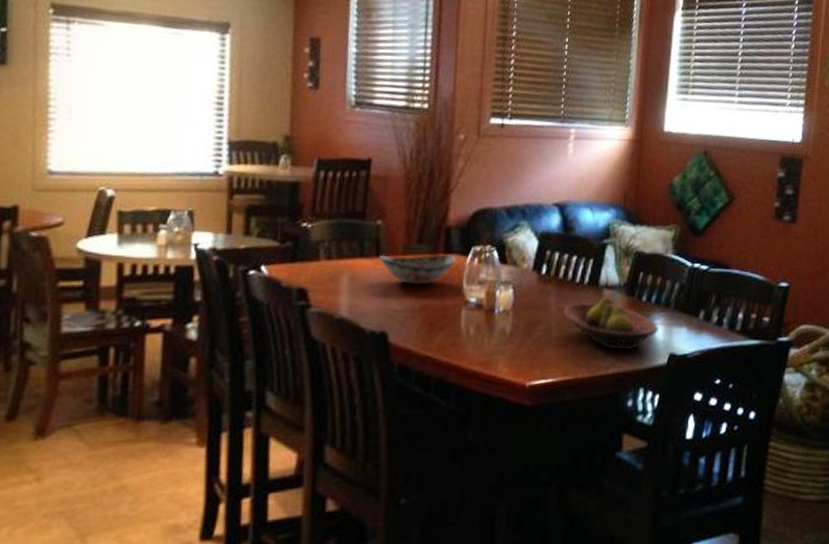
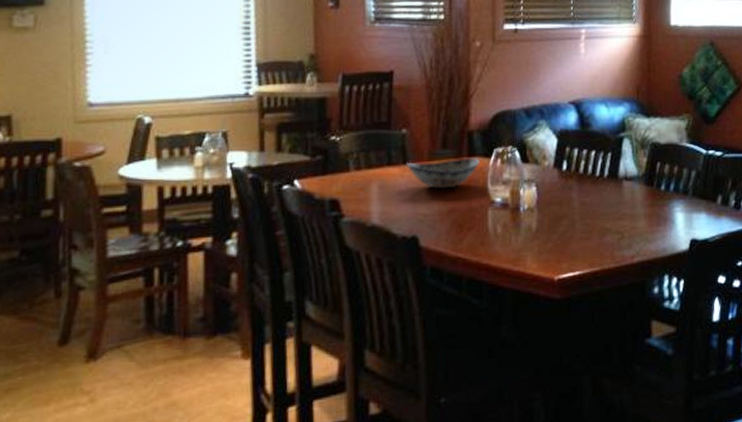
fruit bowl: present [563,298,658,351] -> none [586,189,678,239]

